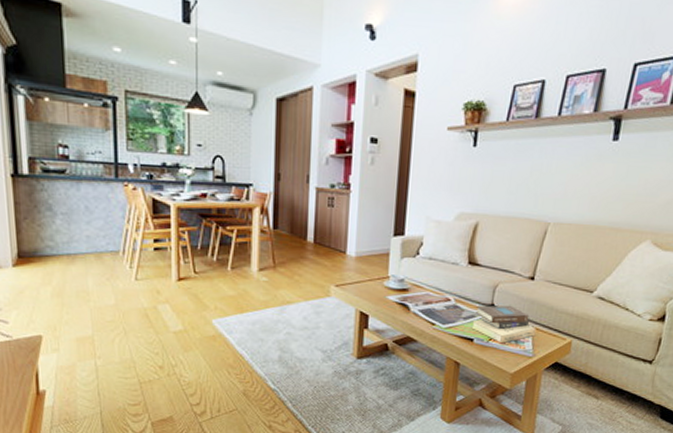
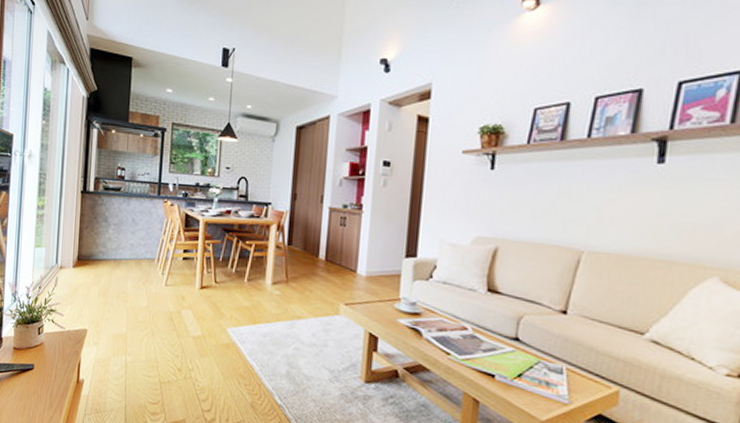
books: present [471,305,536,344] -> none [492,338,572,385]

